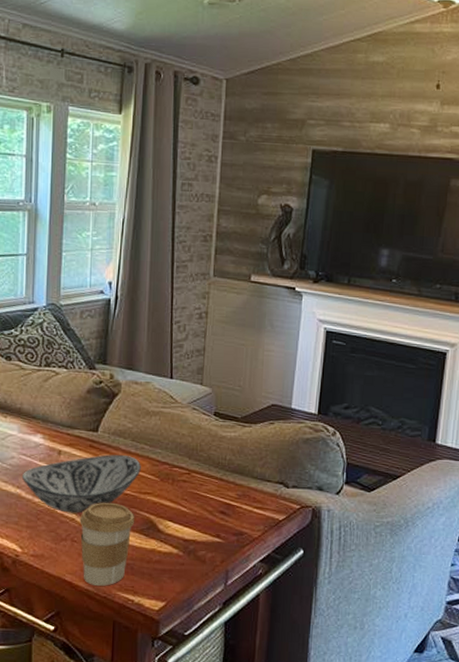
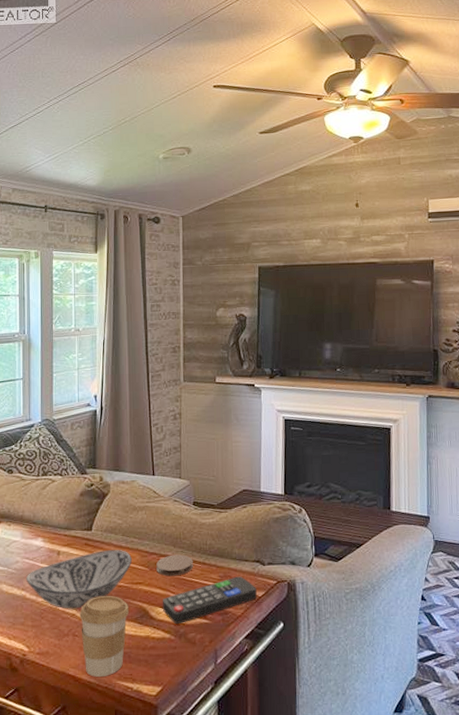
coaster: none [168,467,209,490] -> present [156,554,193,577]
remote control: none [171,496,277,541] -> present [162,576,257,625]

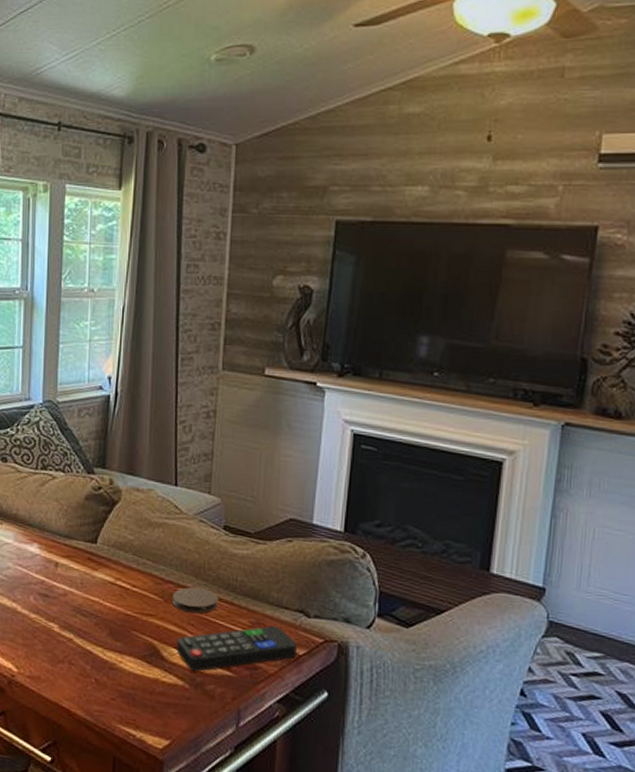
decorative bowl: present [26,549,132,609] -> none [18,569,143,633]
coffee cup: present [79,595,129,677] -> none [77,622,136,717]

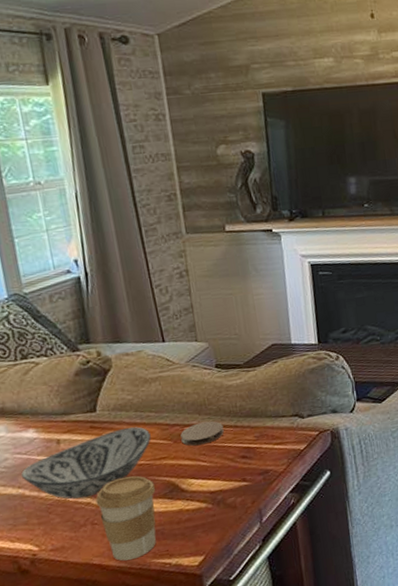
decorative bowl: none [18,569,143,633] -> present [21,426,151,499]
coffee cup: none [77,622,136,717] -> present [96,475,156,561]
remote control: present [176,625,297,672] -> none [192,432,299,493]

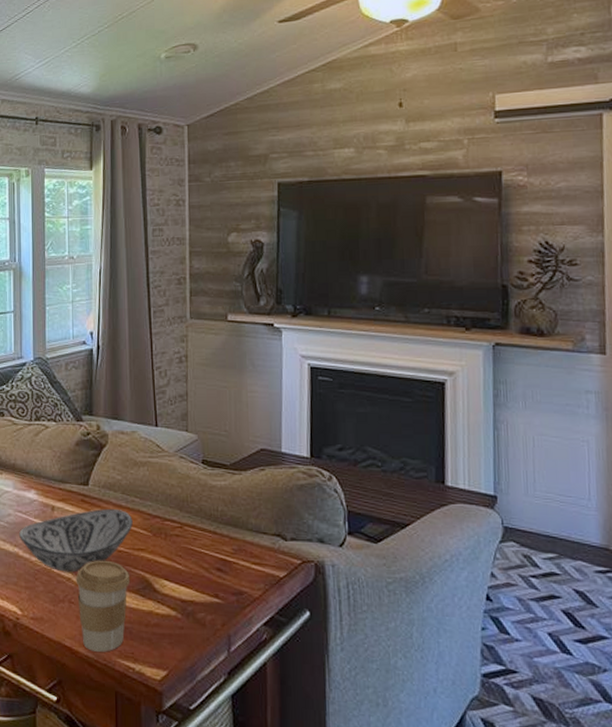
coaster: present [180,421,224,446] -> none [160,520,202,545]

